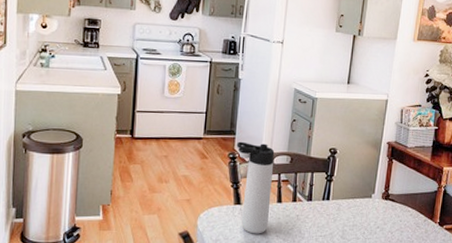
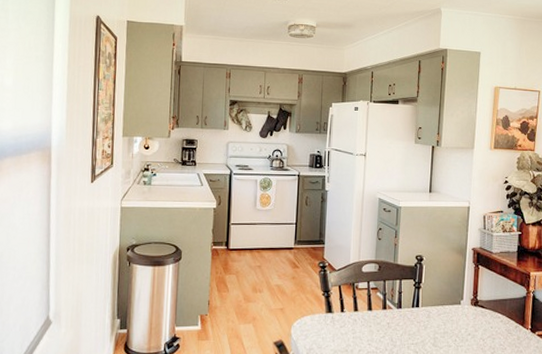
thermos bottle: present [237,141,275,234] -> none [326,250,363,343]

